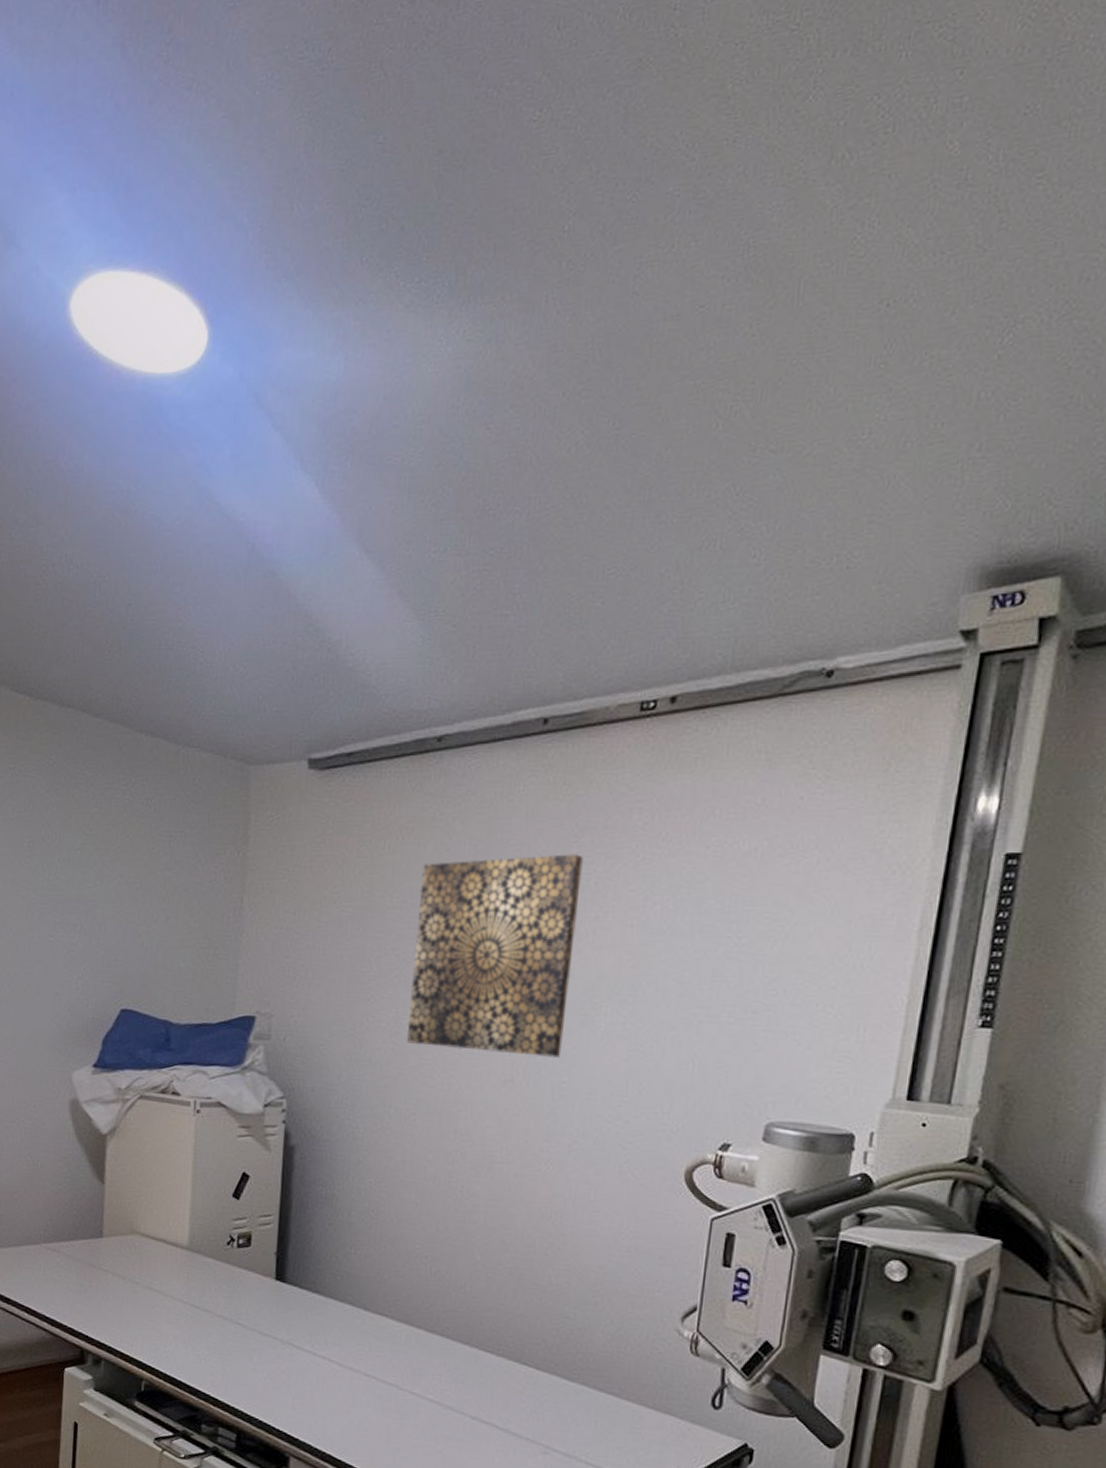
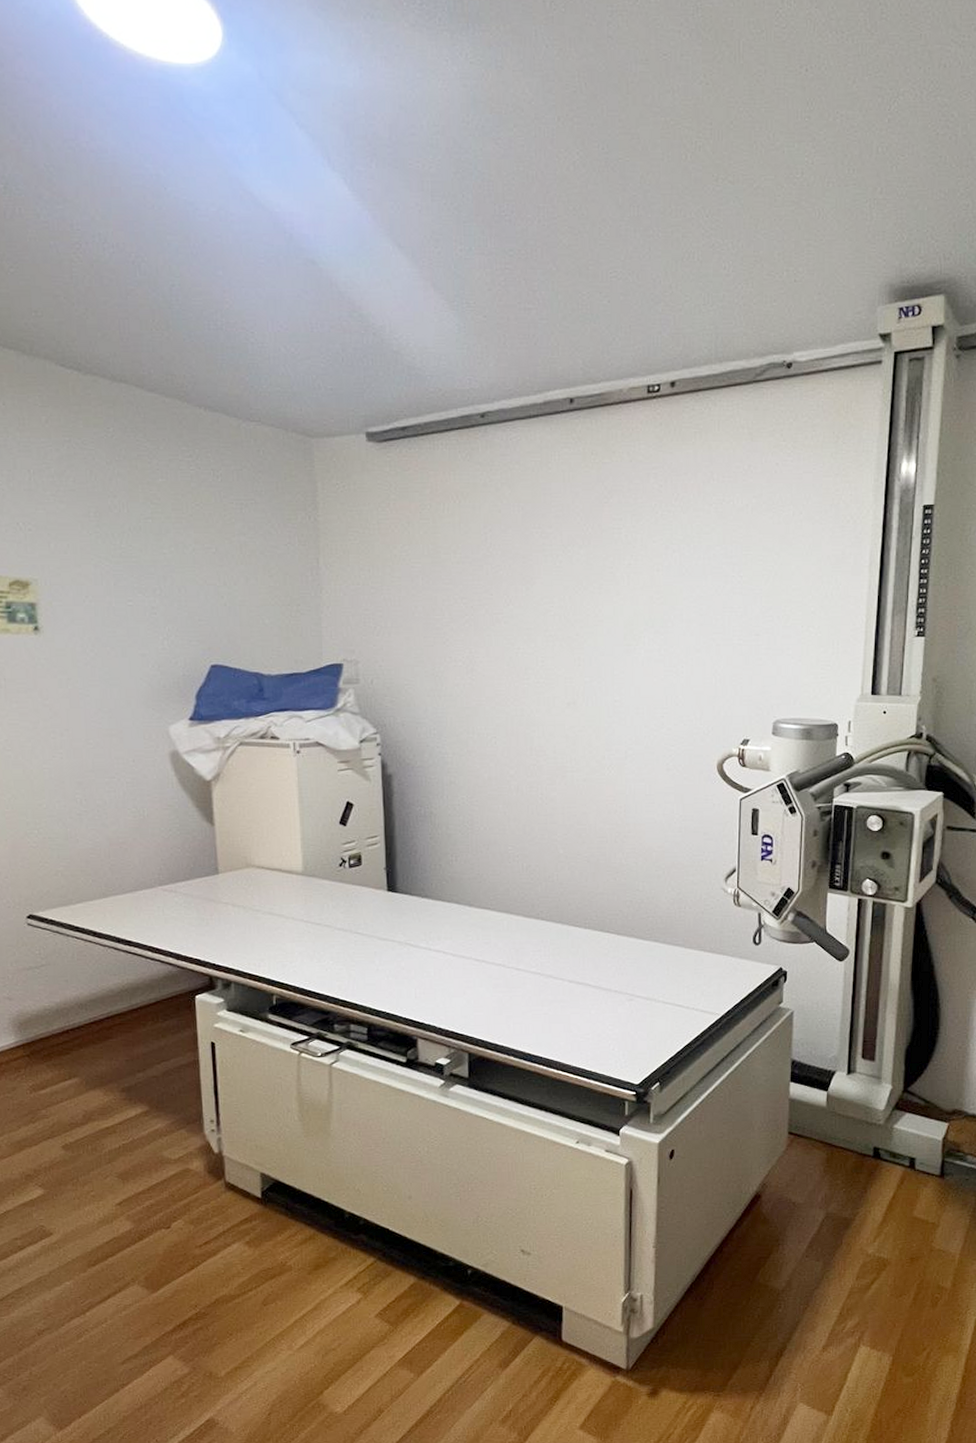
wall art: present [406,854,583,1058] -> none [479,513,614,681]

